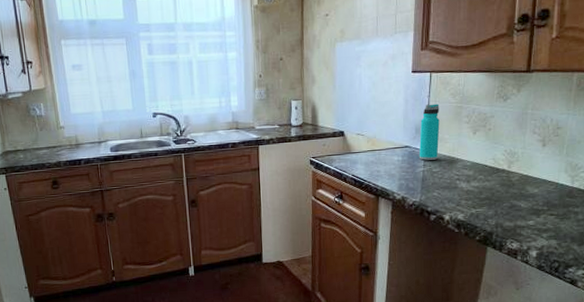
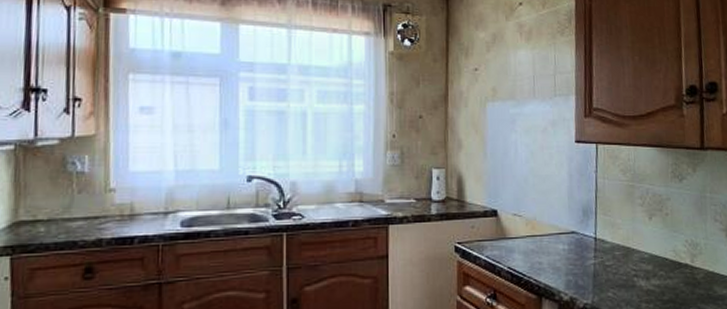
water bottle: present [419,103,440,160] -> none [588,181,611,250]

